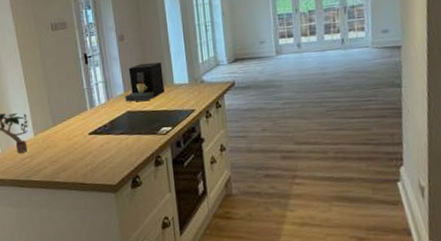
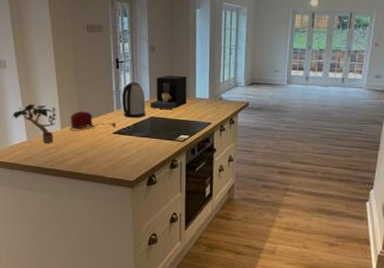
toaster: none [42,114,91,137] -> present [70,111,116,131]
kettle: none [93,76,121,116] -> present [121,82,146,118]

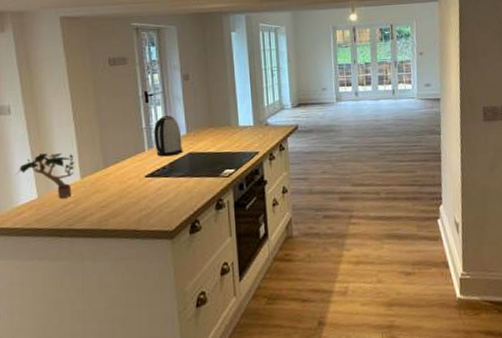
toaster: present [70,111,116,131] -> none [92,155,149,180]
coffee maker: present [150,75,187,110] -> none [187,103,229,143]

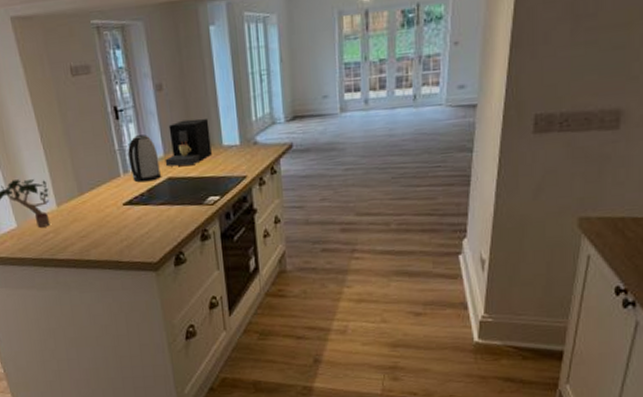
coffee maker: none [187,103,229,143] -> present [165,118,212,167]

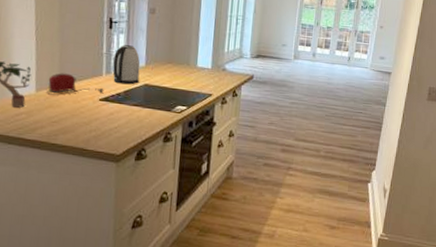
toaster: none [66,180,126,208] -> present [47,73,104,96]
coffee maker: present [165,118,212,167] -> none [145,40,189,78]

